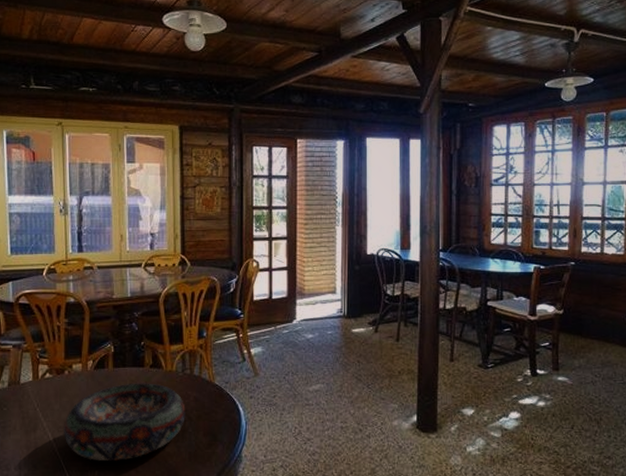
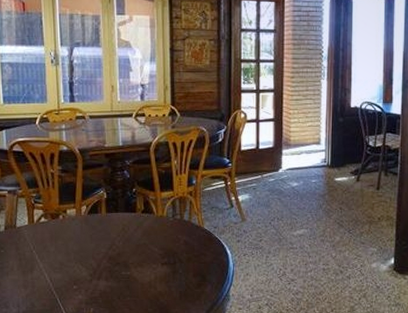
decorative bowl: present [64,383,186,461] -> none [60,227,176,299]

